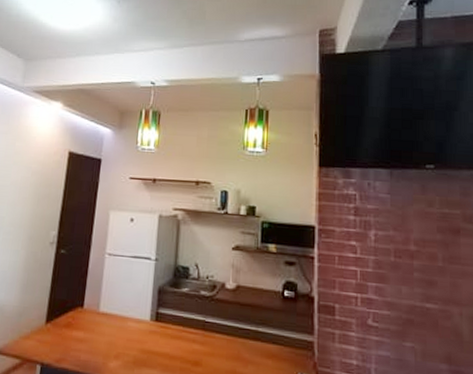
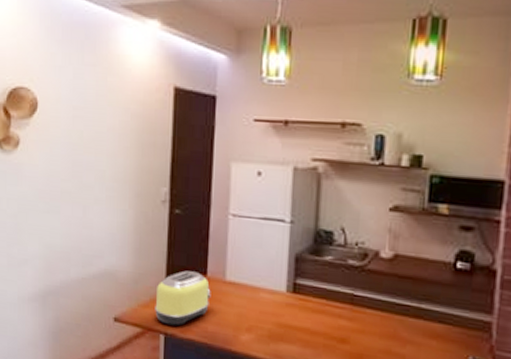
toaster: none [34,303,86,356] -> present [155,270,211,327]

